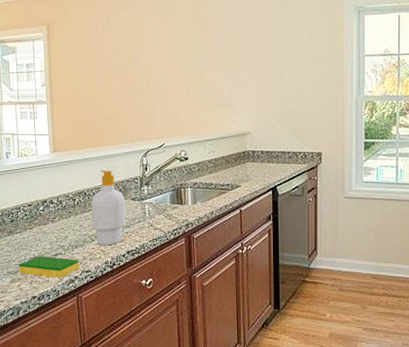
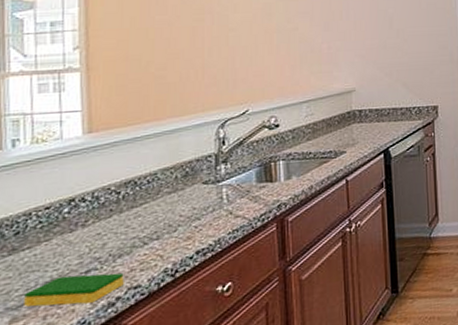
soap bottle: present [91,170,126,246] -> none [144,149,194,249]

